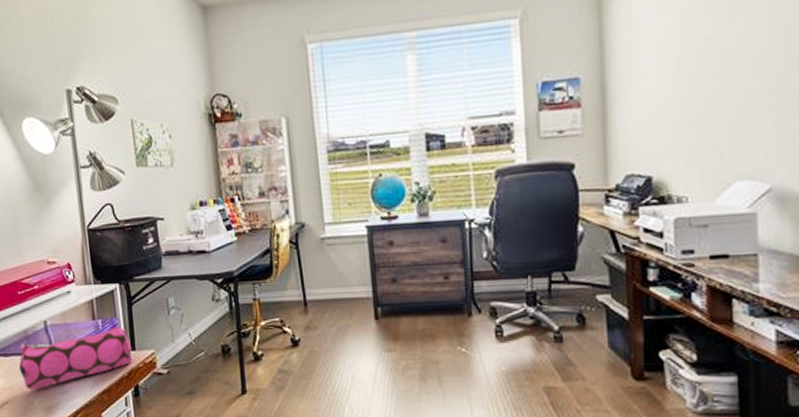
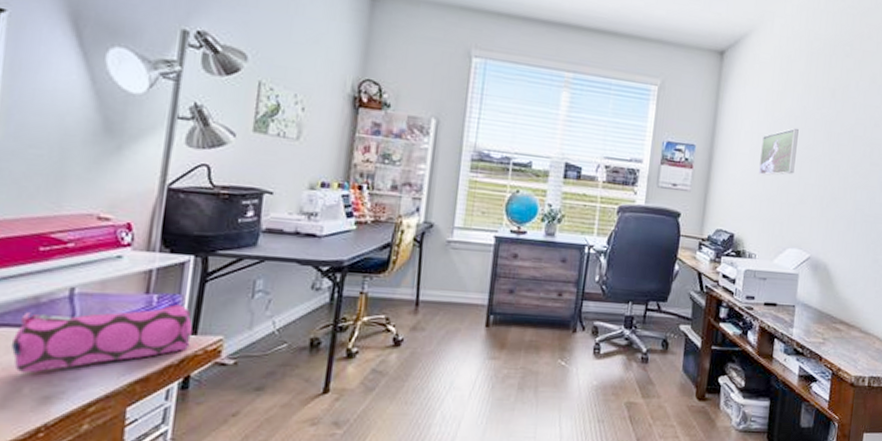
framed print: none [674,21,729,95] -> present [759,127,799,176]

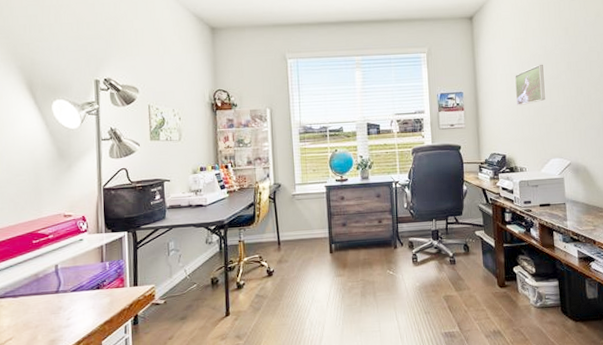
pencil case: present [10,304,193,374] -> none [26,266,134,326]

